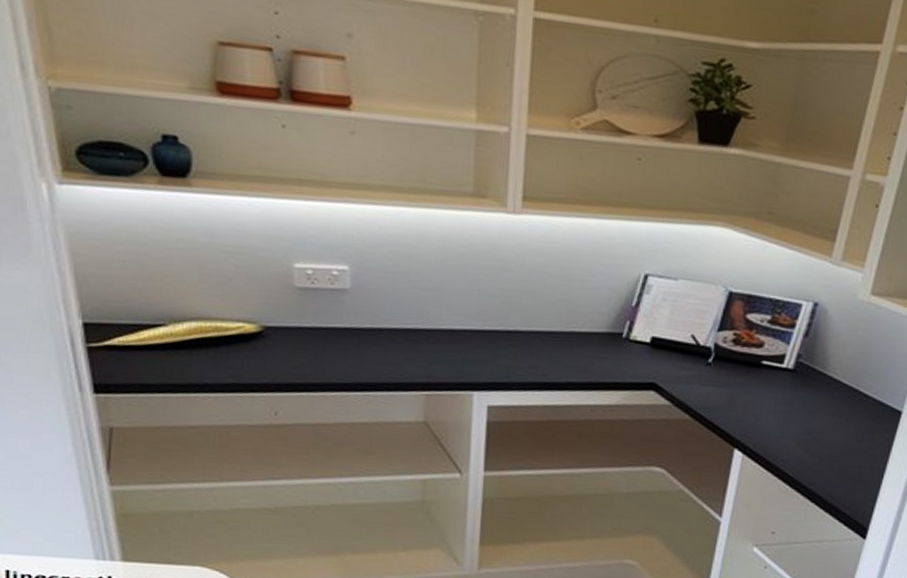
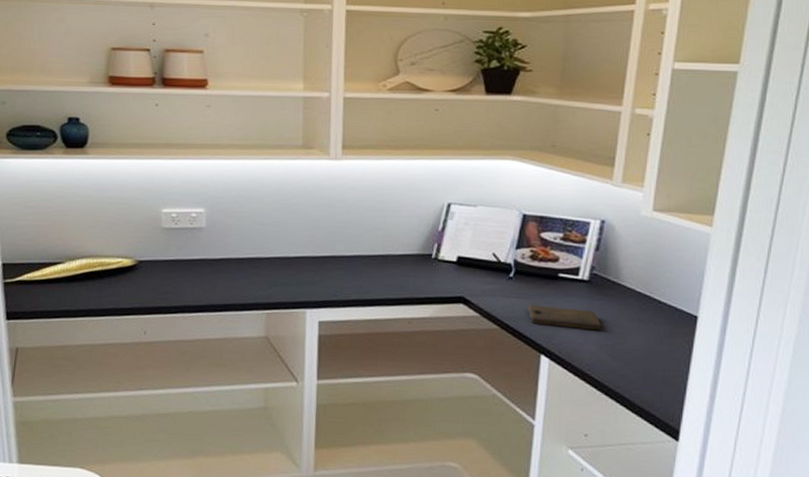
cutting board: none [724,393,802,425] -> present [527,304,602,331]

